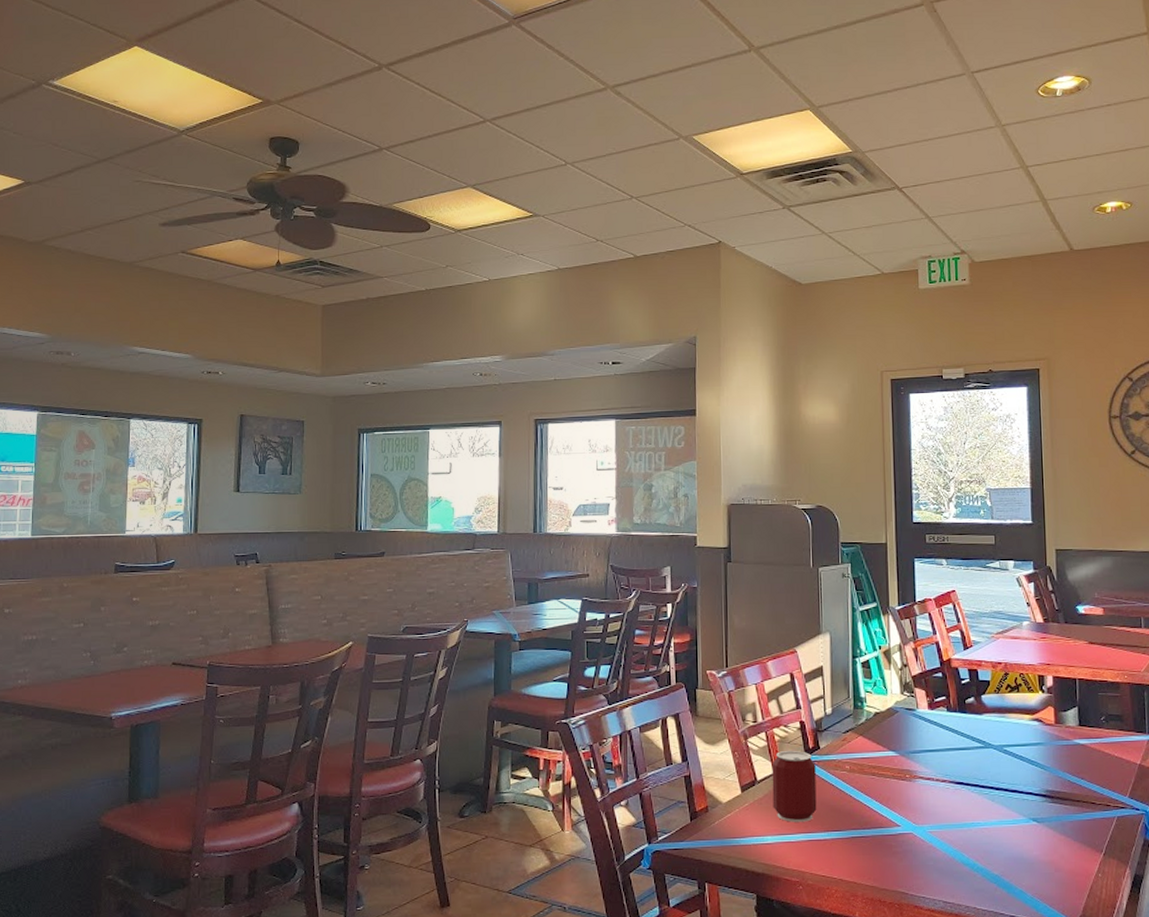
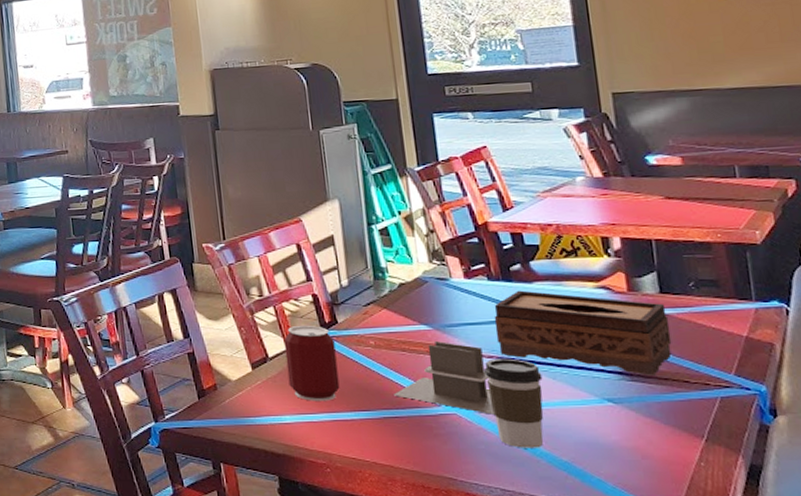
napkin holder: none [862,767,943,834] -> present [394,341,495,415]
coffee cup: none [938,782,984,864] -> present [484,358,544,448]
tissue box: none [949,721,1085,798] -> present [494,290,672,376]

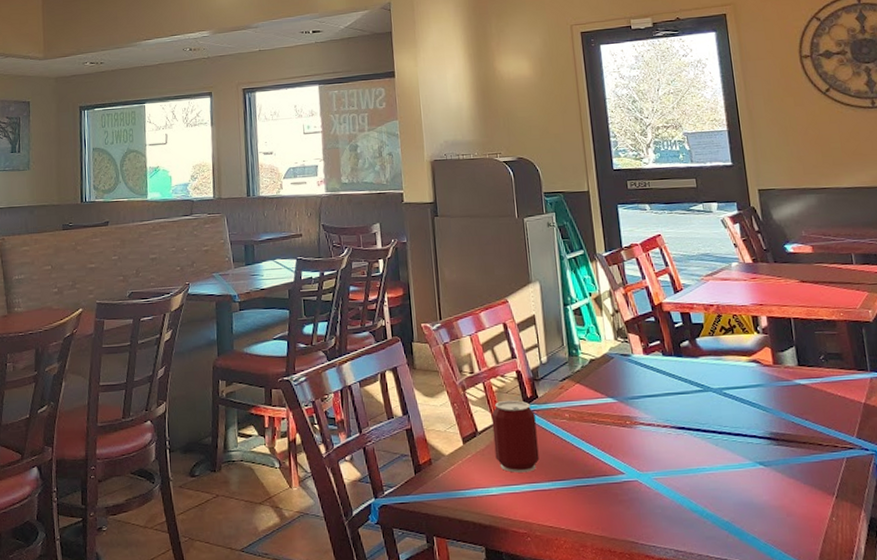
napkin holder: present [394,341,495,415] -> none [585,413,669,480]
coffee cup: present [484,358,544,448] -> none [660,427,709,511]
tissue box: present [494,290,672,376] -> none [667,364,808,440]

